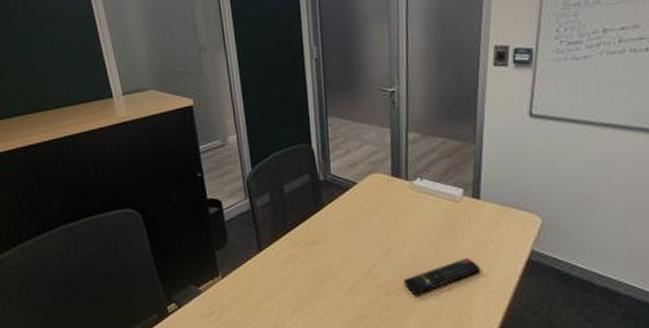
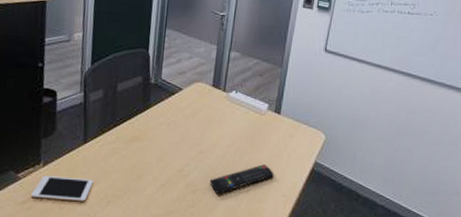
cell phone: none [215,287,276,311] -> present [30,176,94,202]

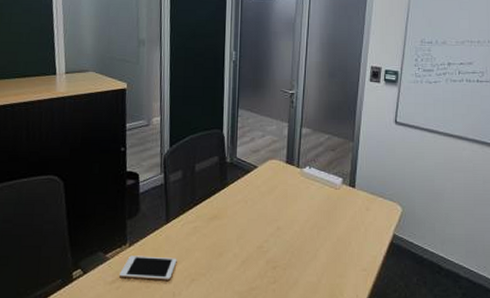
remote control: present [209,164,274,194] -> none [289,239,353,270]

